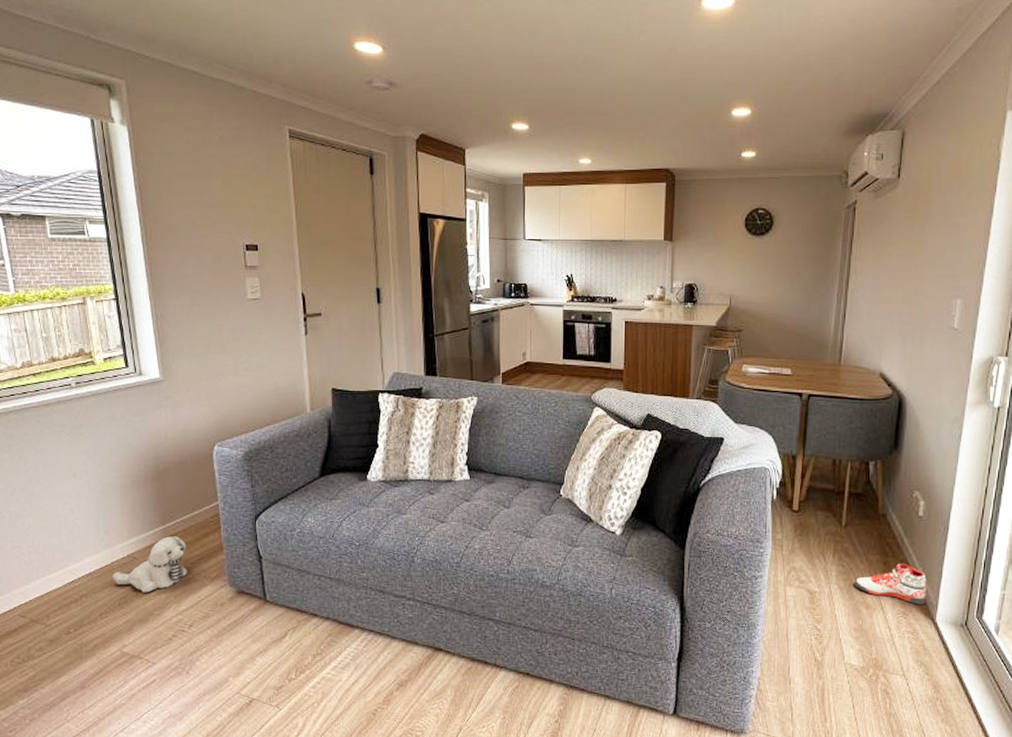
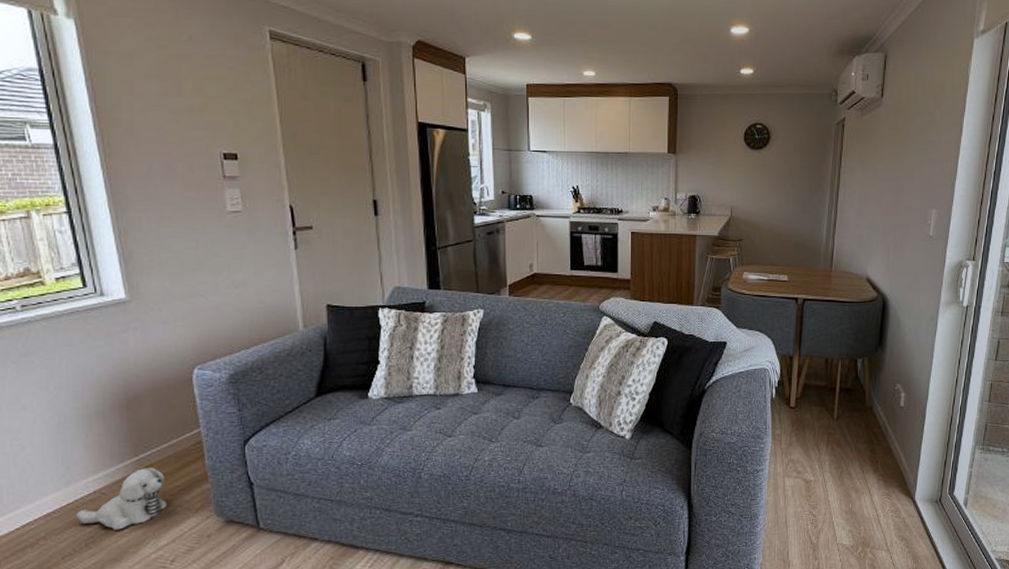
sneaker: present [854,563,927,605] -> none [845,450,907,486]

